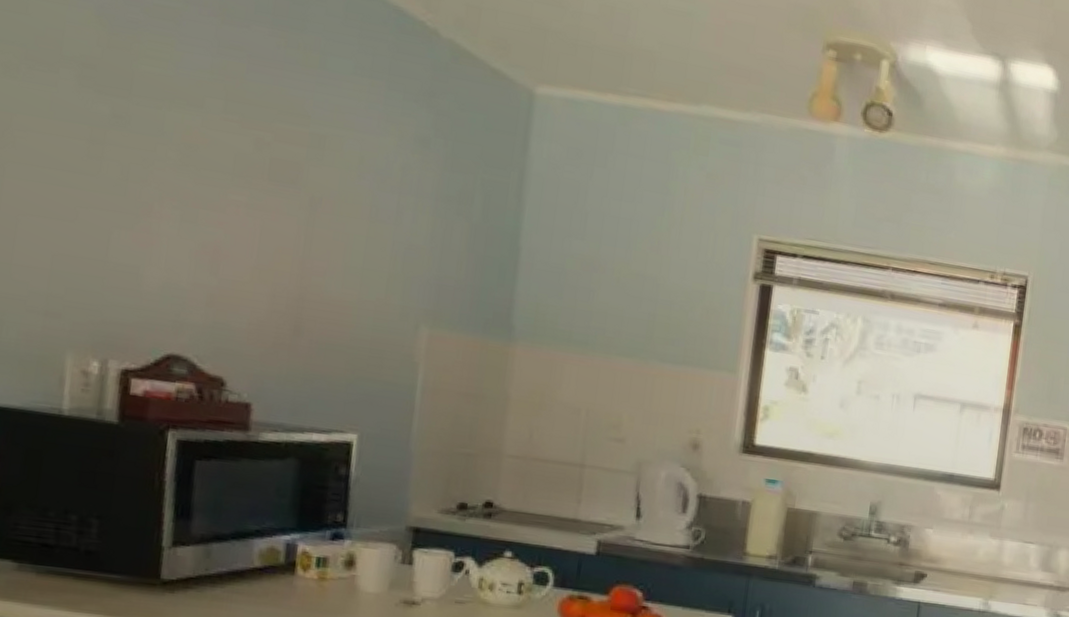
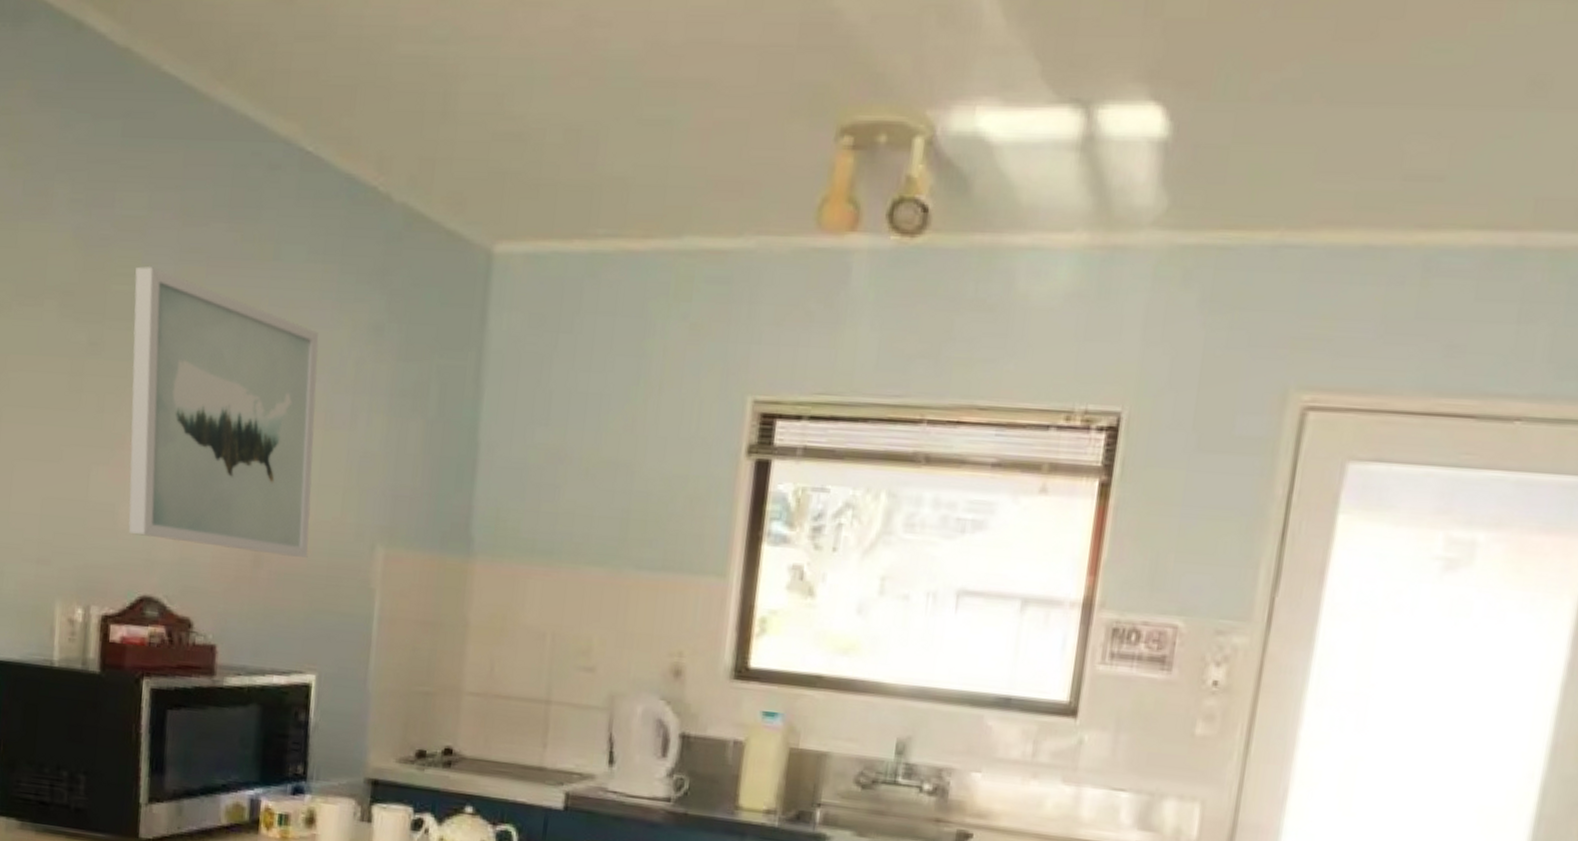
wall art: none [154,53,365,331] -> present [128,266,319,558]

